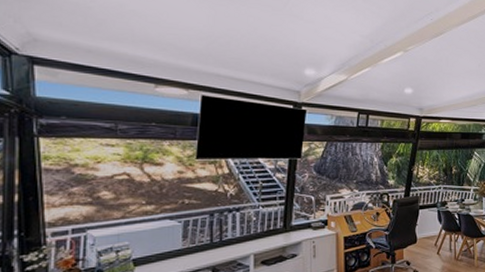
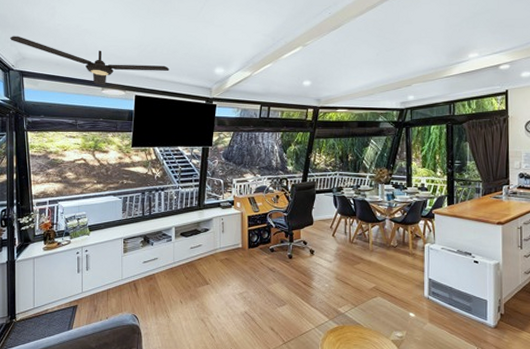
ceiling fan: none [12,9,248,81] -> present [9,36,170,85]

